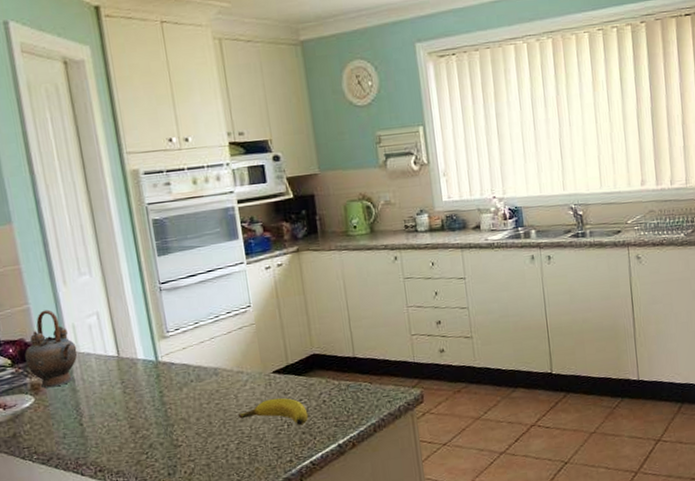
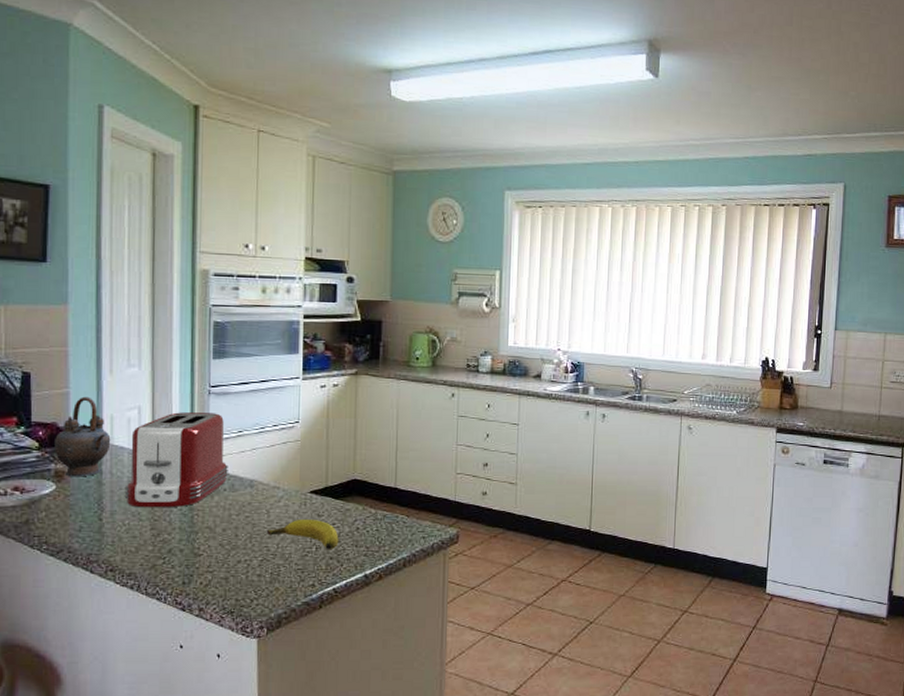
toaster: none [95,308,192,409] -> present [124,412,228,508]

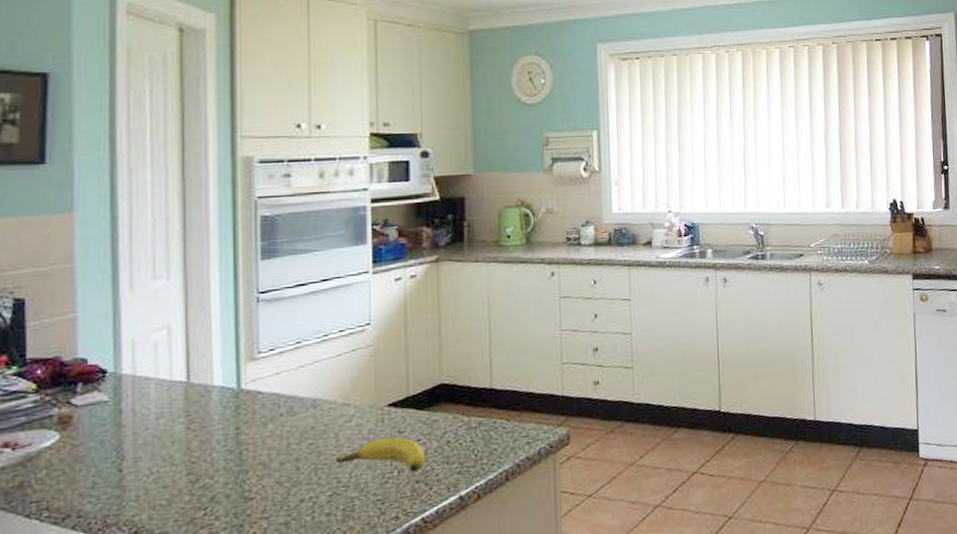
teapot: present [55,396,111,477] -> none [58,320,132,422]
toaster: present [124,412,228,508] -> none [151,323,285,450]

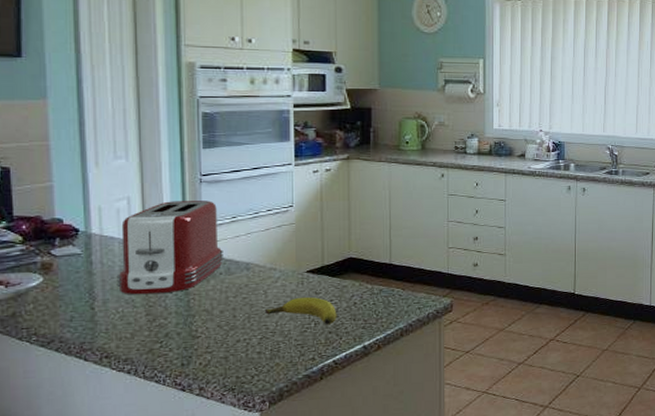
toaster: none [151,323,285,450] -> present [116,201,223,295]

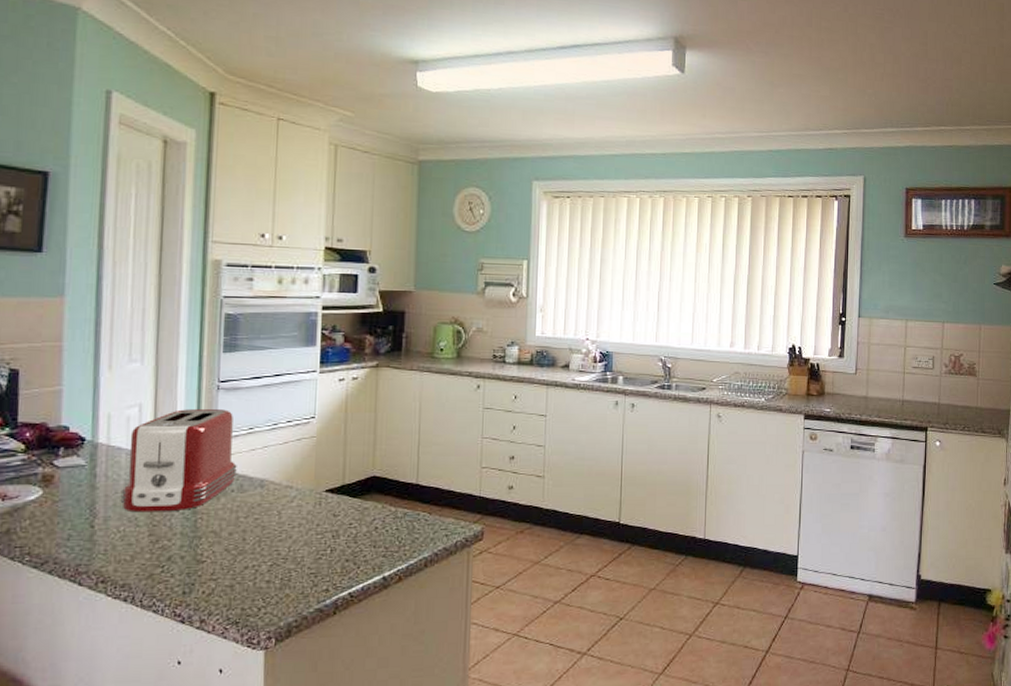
banana: present [264,297,337,325] -> none [277,519,356,552]

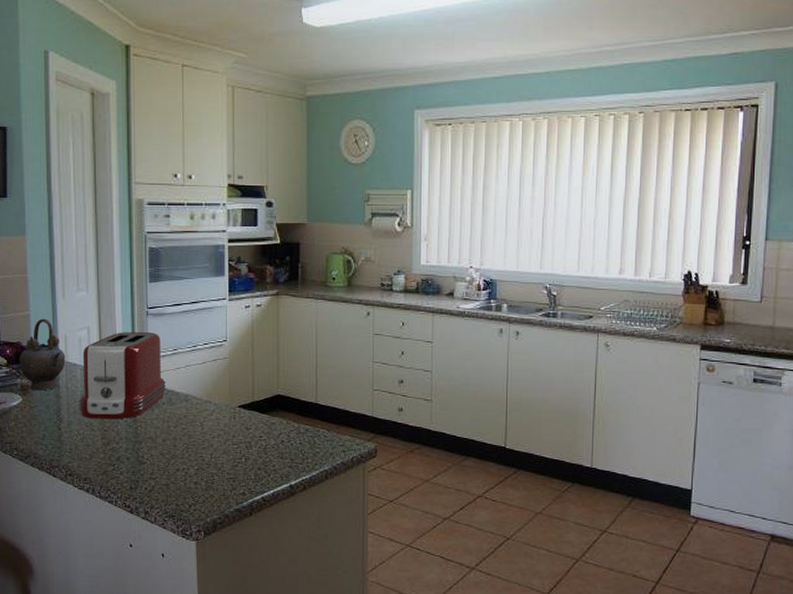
teapot: none [43,394,107,481] -> present [20,318,66,391]

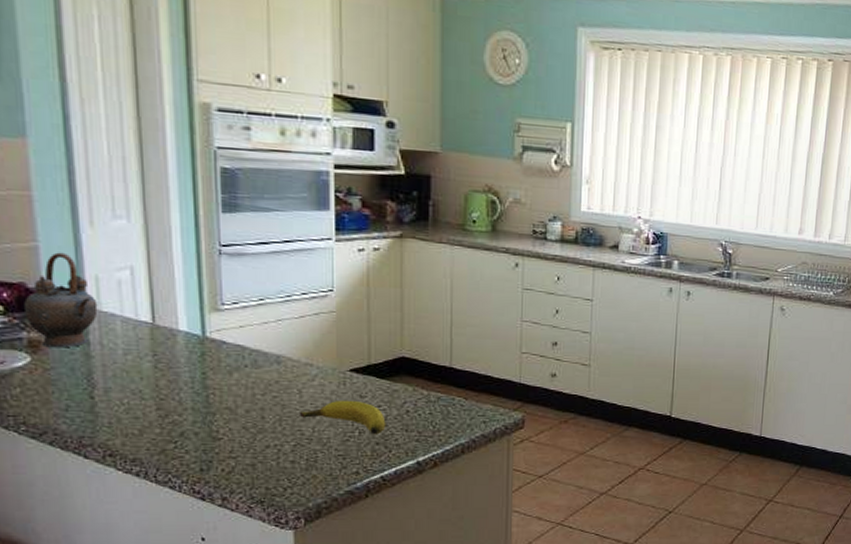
toaster: present [78,332,166,420] -> none [119,275,249,386]
banana: none [201,431,266,461] -> present [299,400,386,435]

